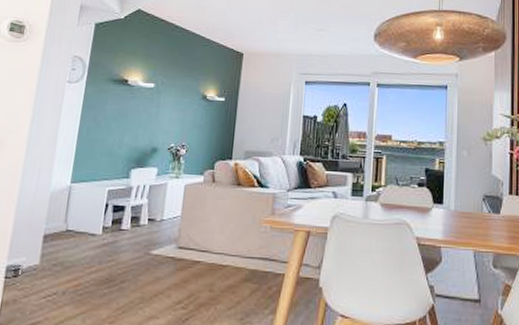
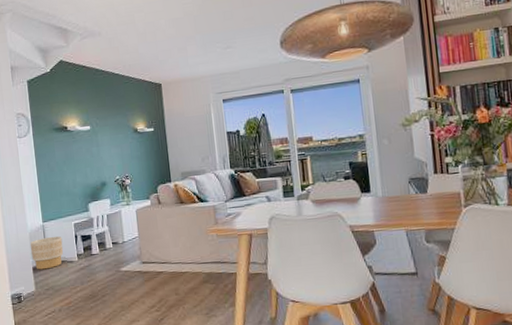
planter: none [46,201,90,240] -> present [30,236,64,270]

